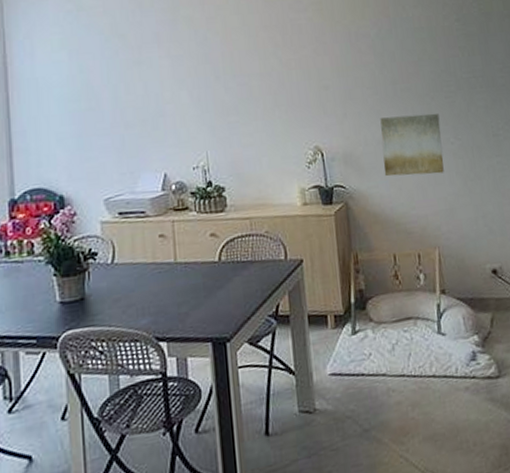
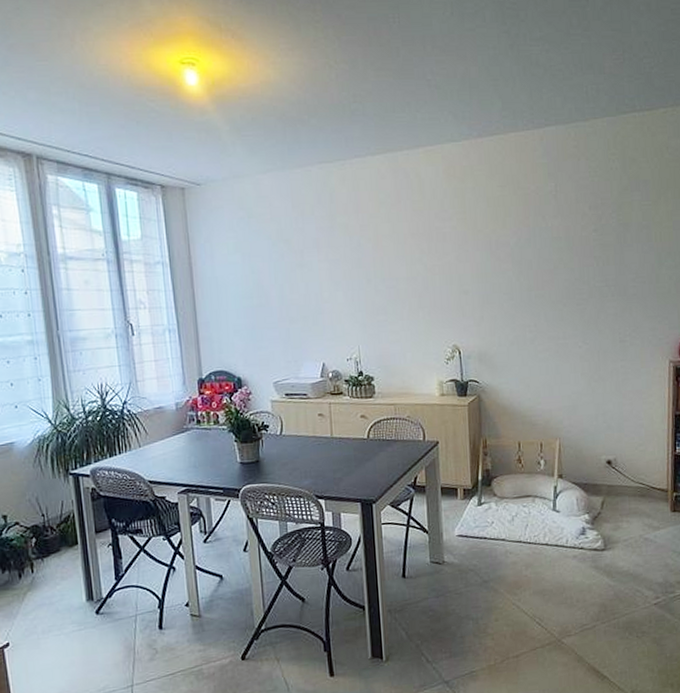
wall art: present [380,113,444,177] -> none [514,319,571,375]

